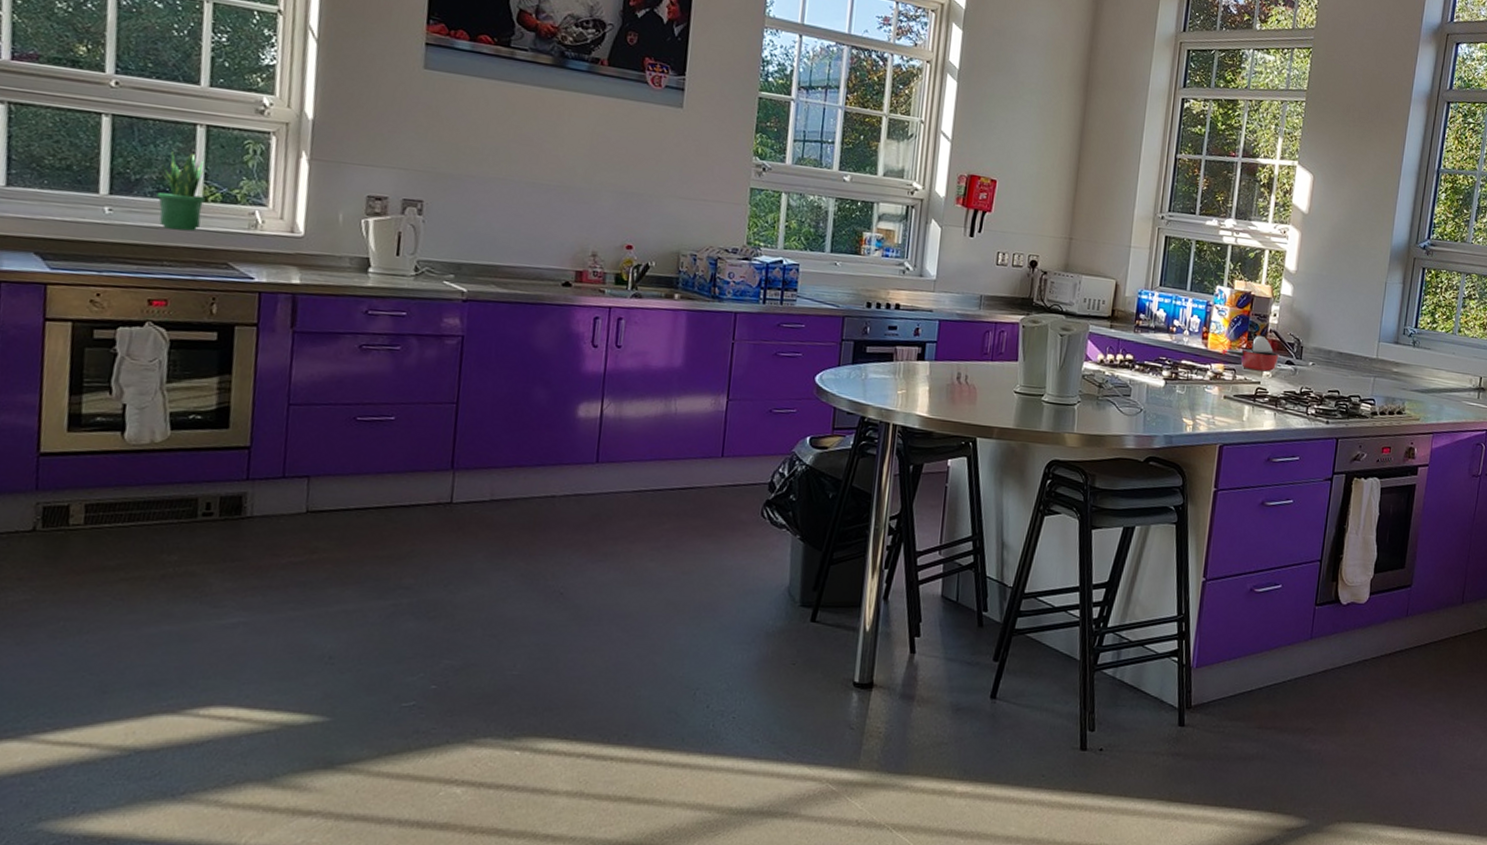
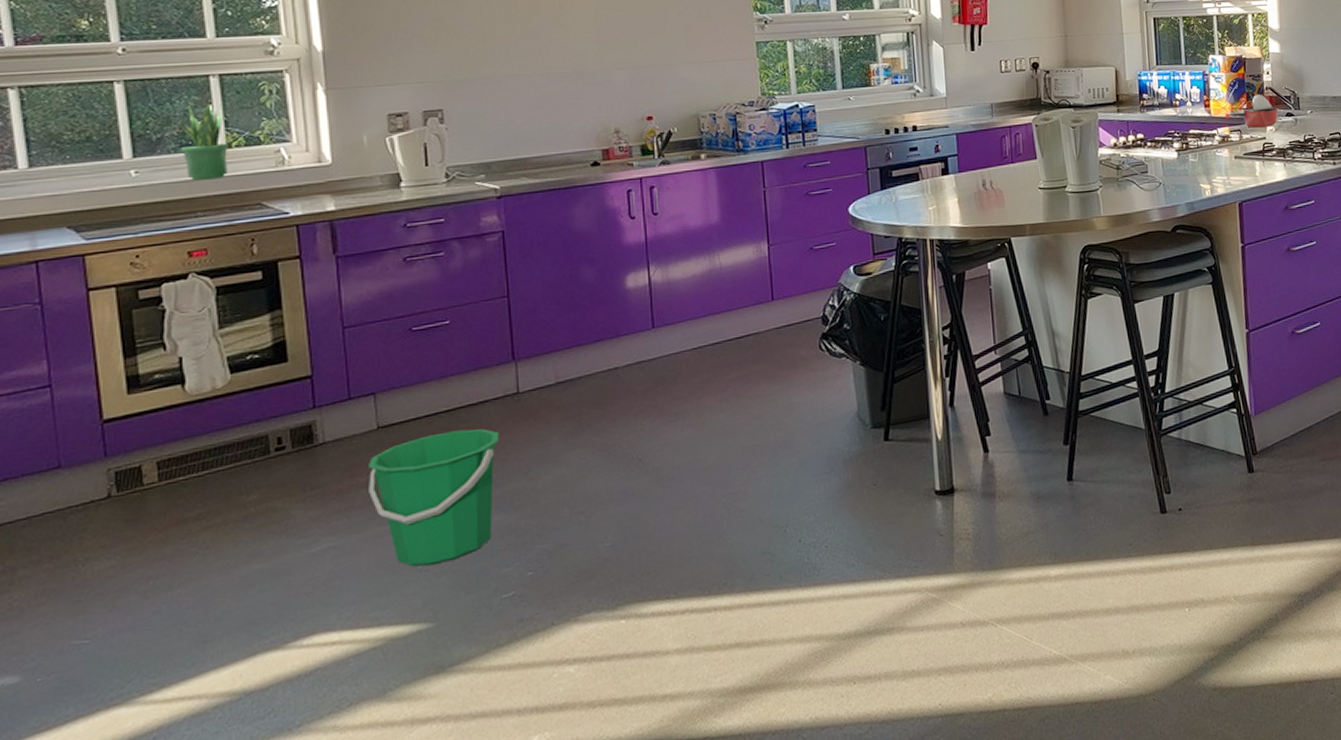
bucket: none [287,528,426,659] -> present [369,429,500,567]

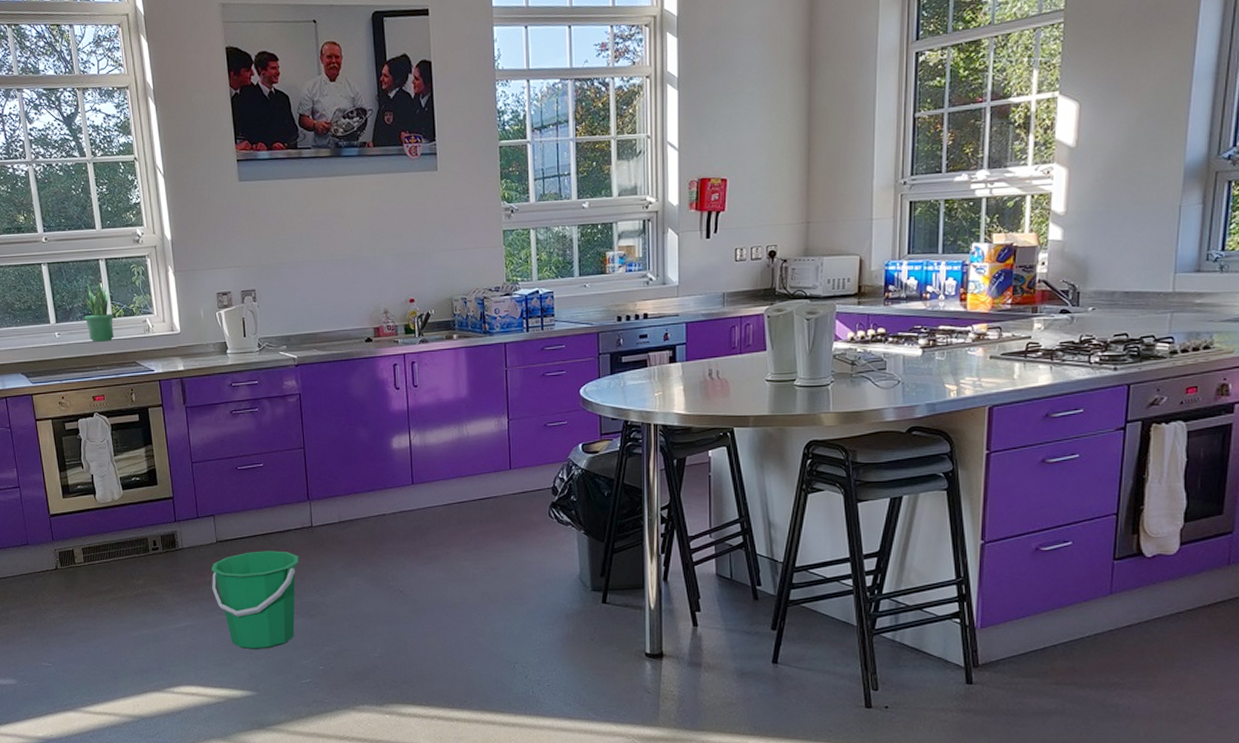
saucepan: present [1225,94,1279,129] -> none [984,287,1052,326]

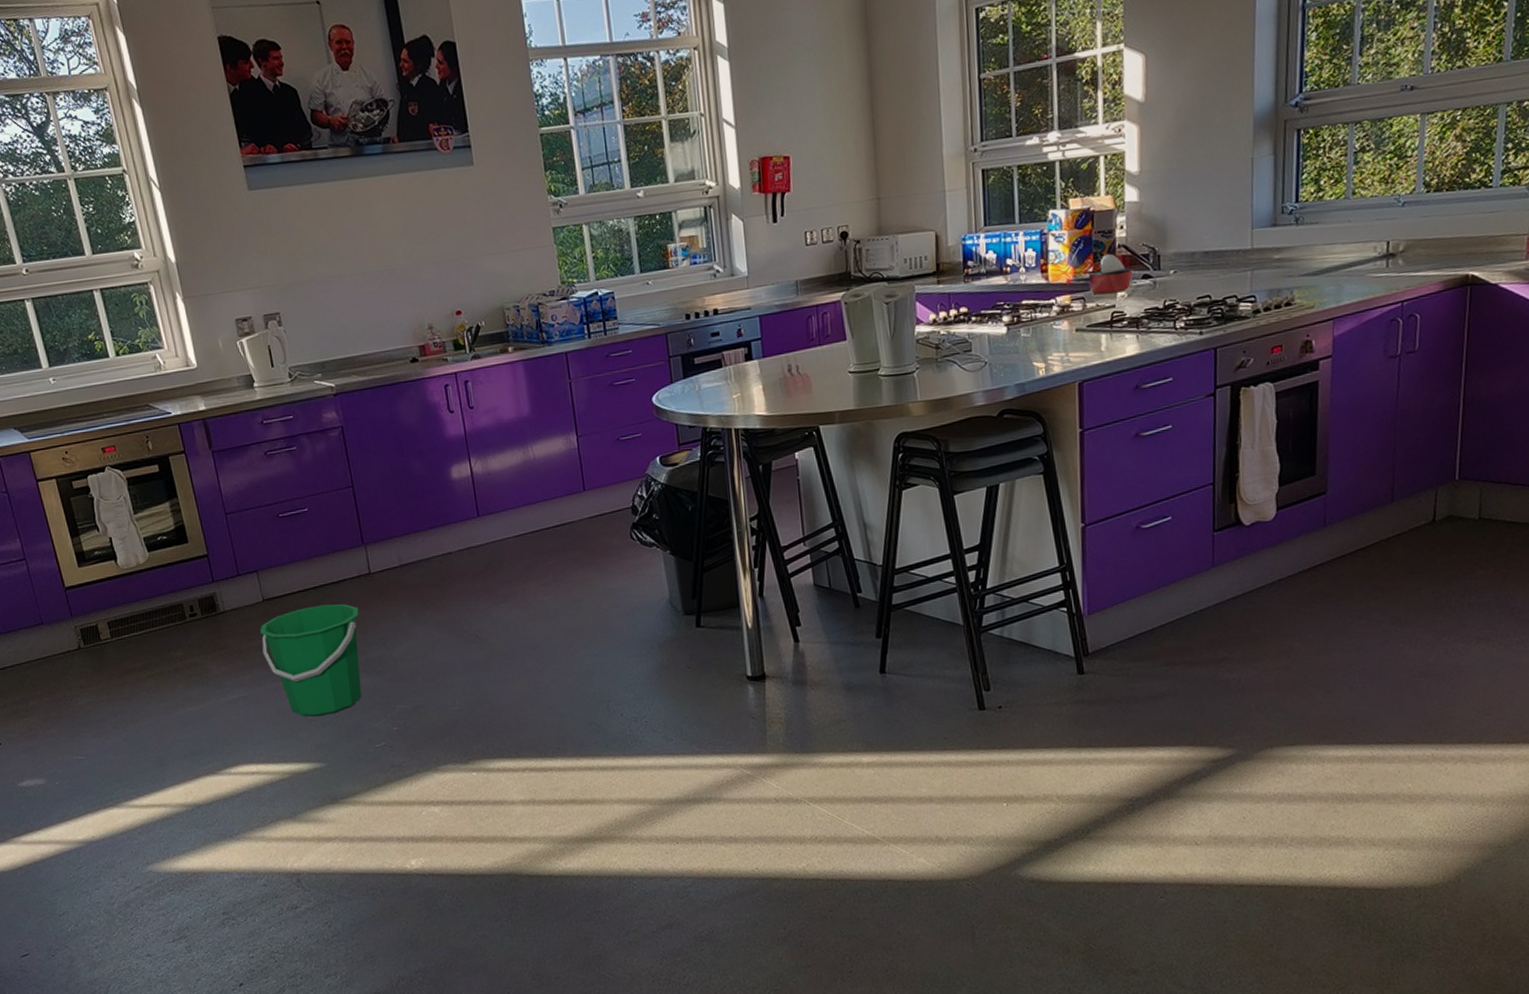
planter: present [82,281,114,342] -> none [78,315,120,386]
saucepan: none [984,287,1052,326] -> present [1066,253,1133,295]

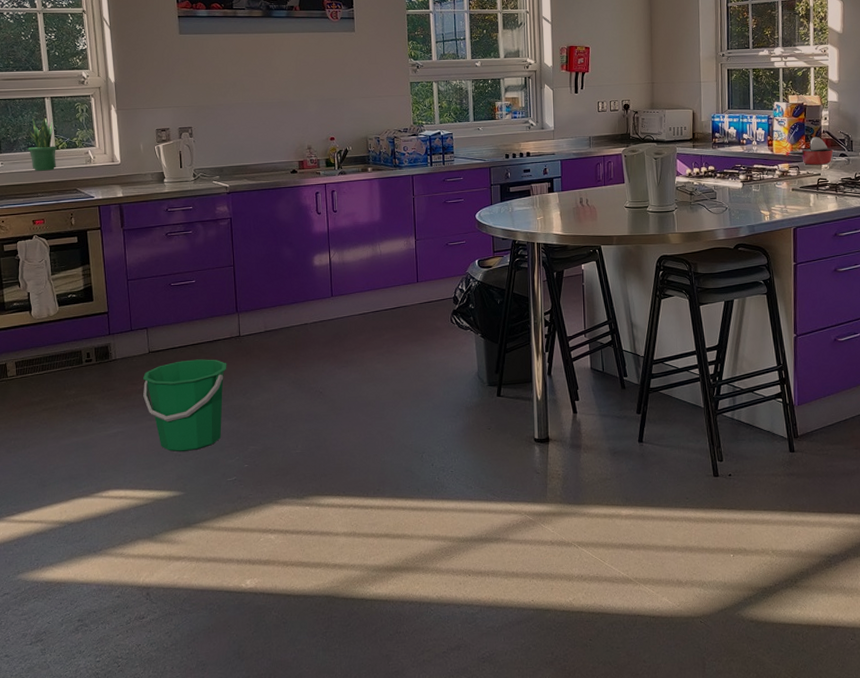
planter: none [78,315,120,386] -> present [27,117,57,171]

